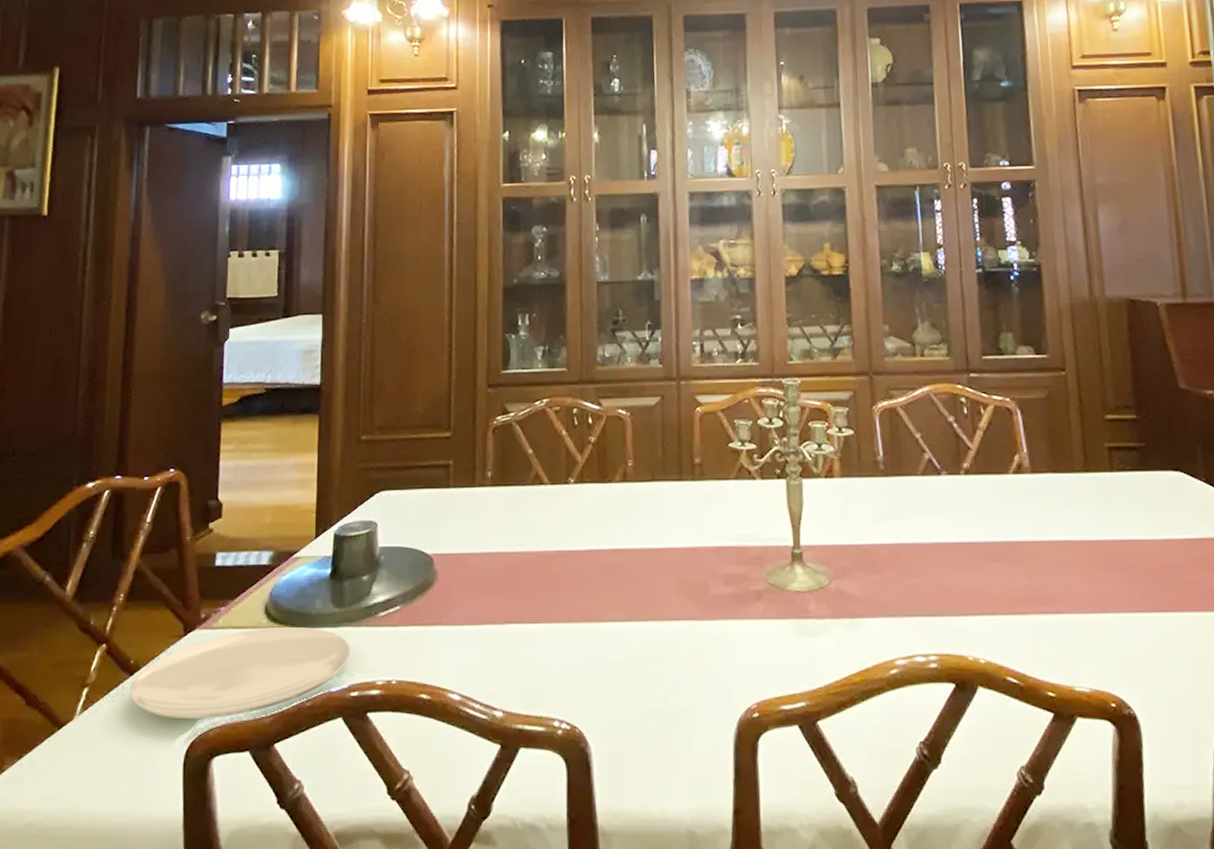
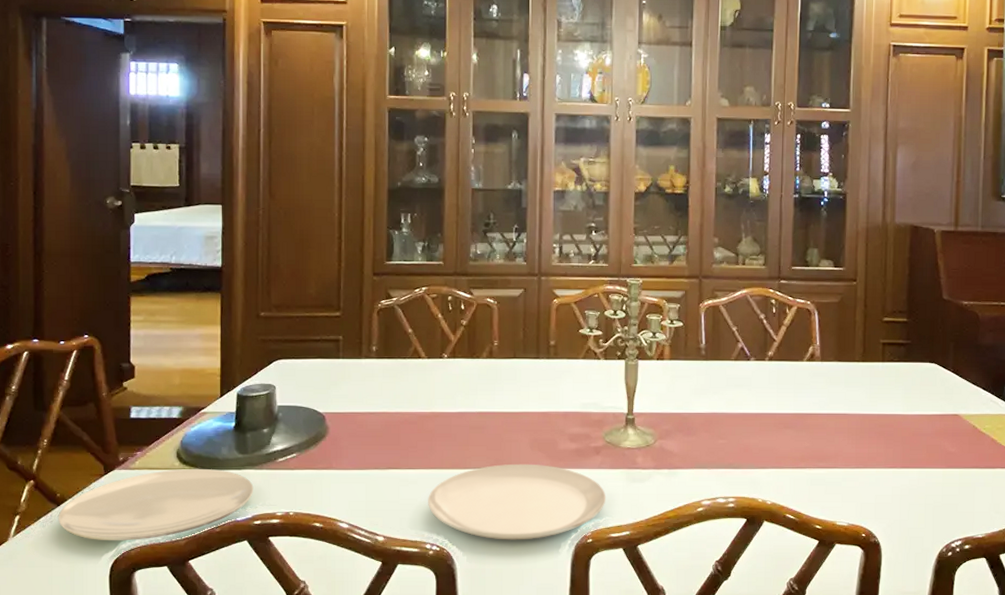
plate: none [555,614,774,715] -> present [428,463,606,540]

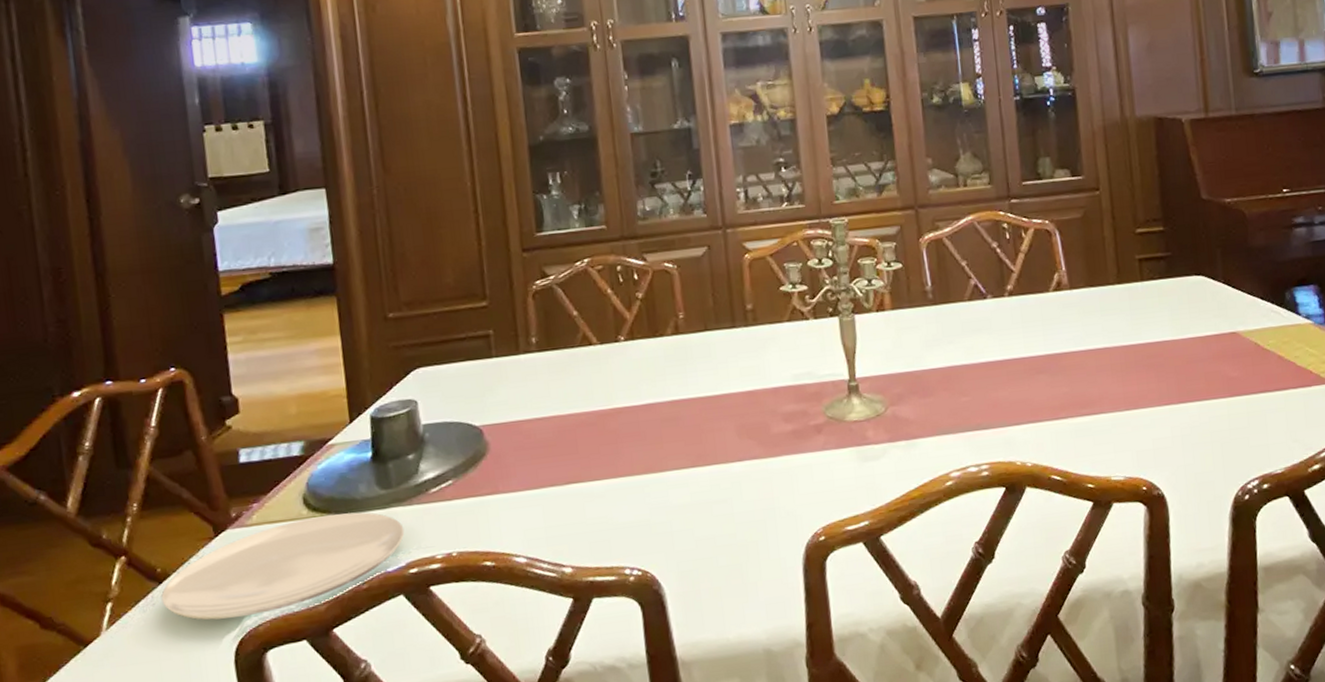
plate: present [428,463,606,540] -> none [620,454,836,553]

